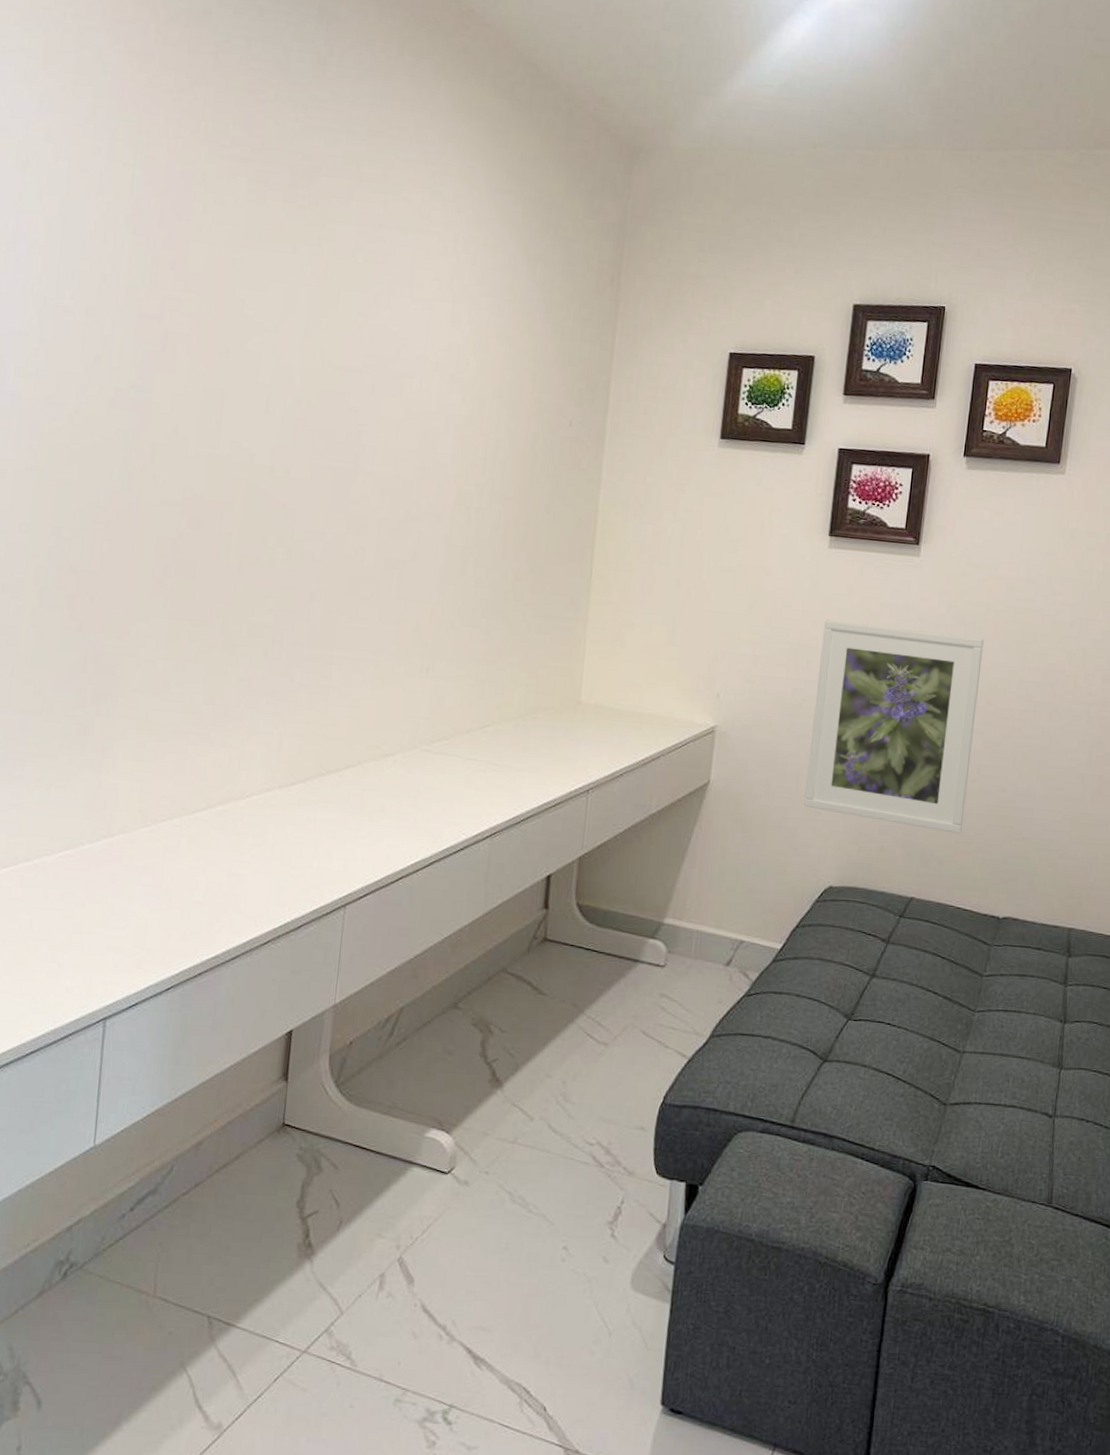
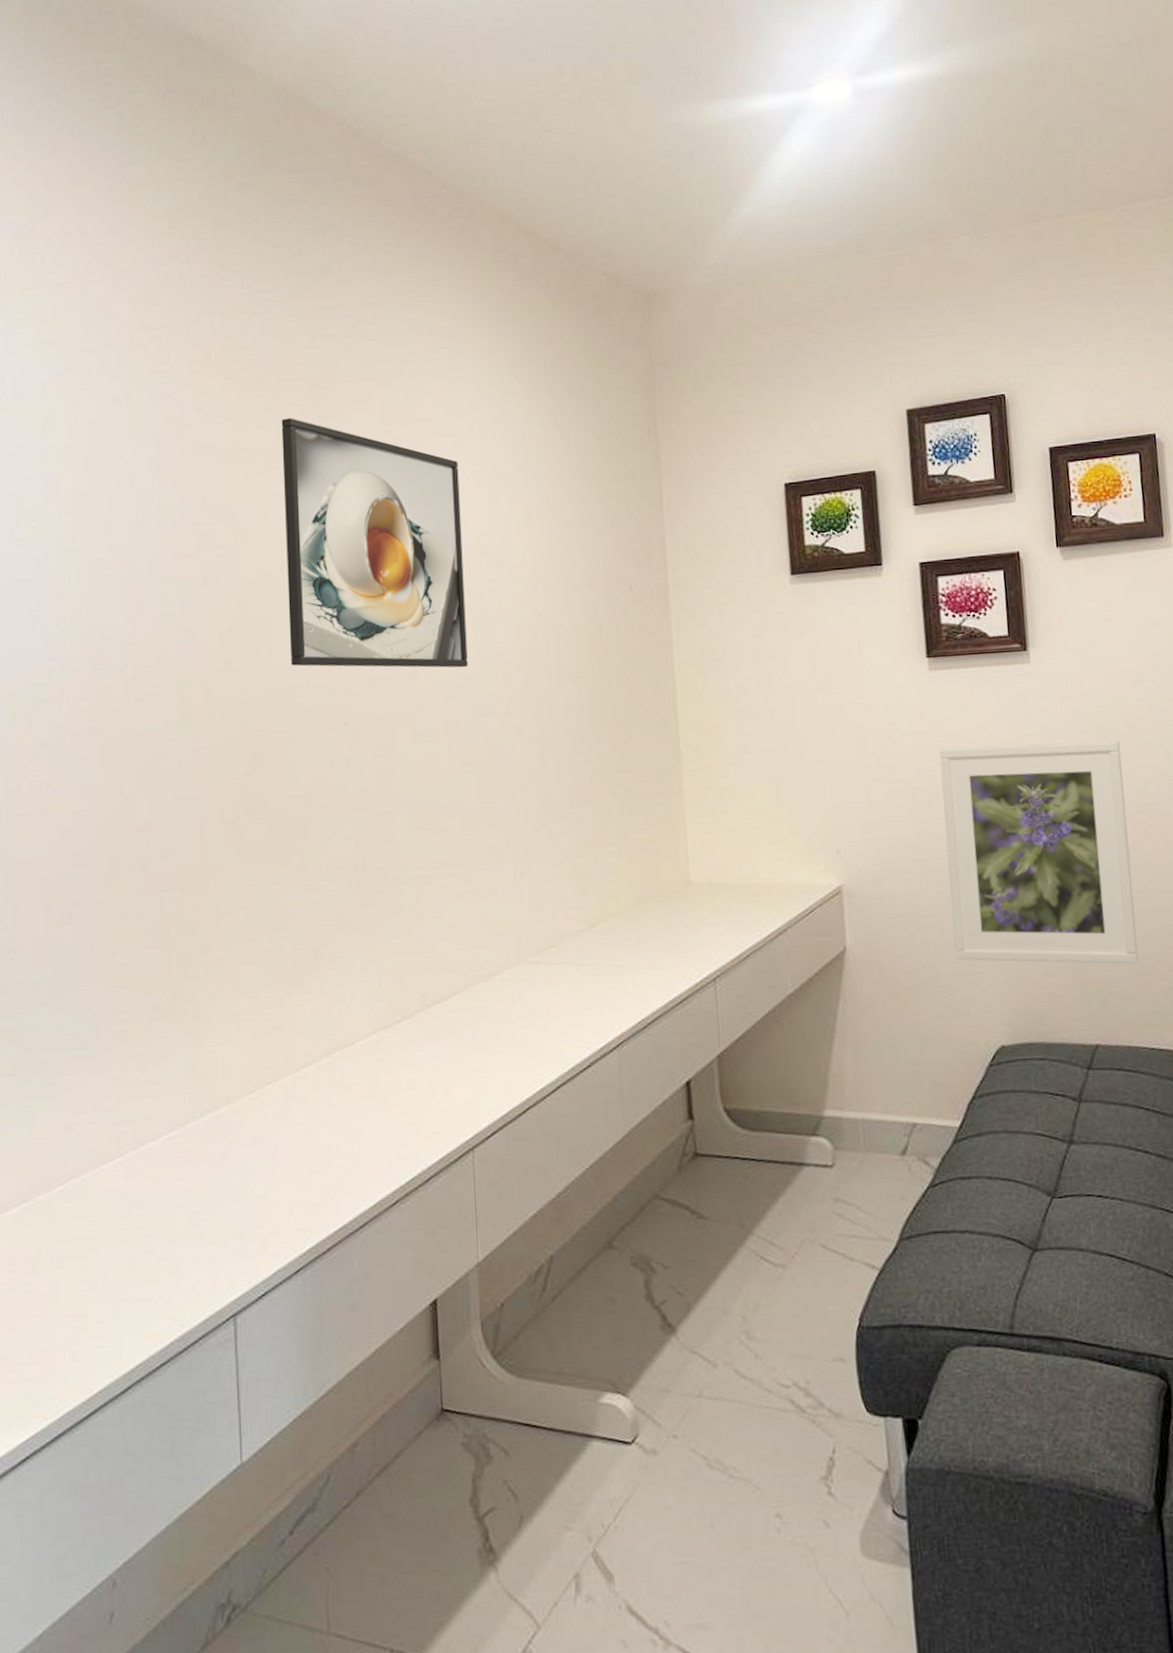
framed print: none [237,201,427,472] -> present [281,418,468,668]

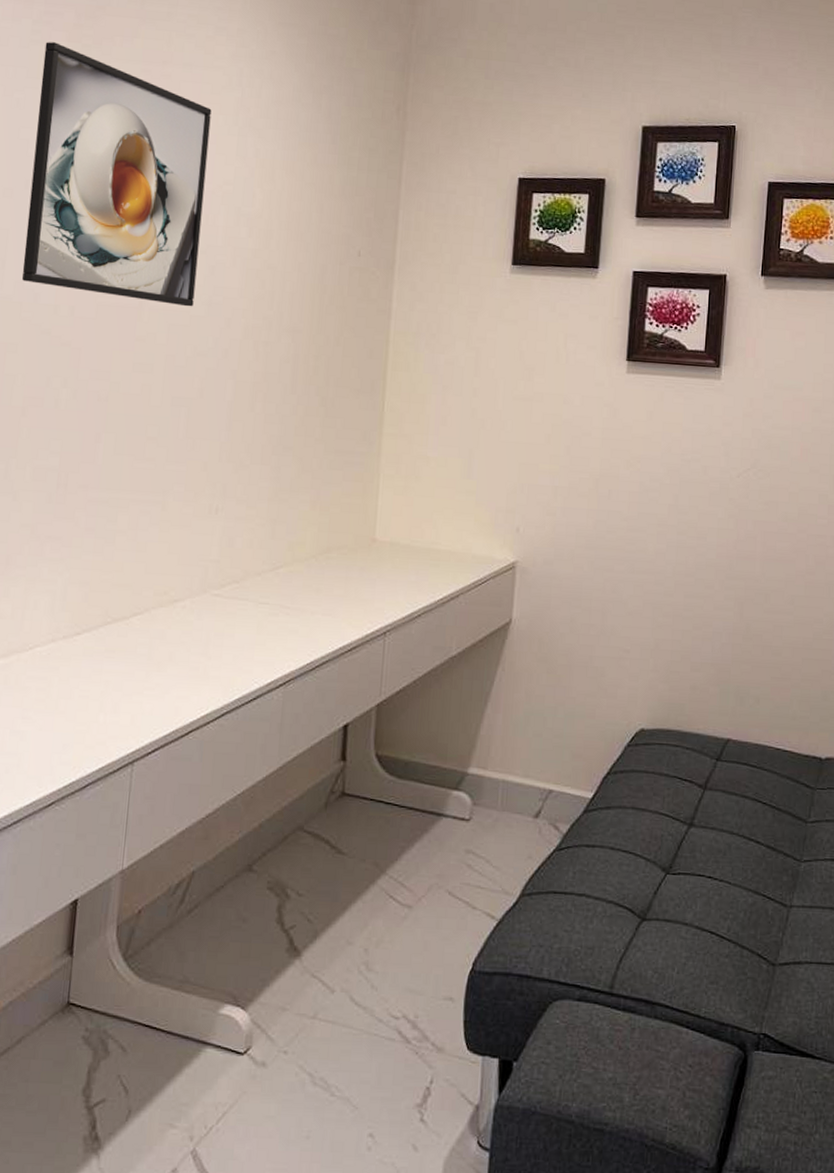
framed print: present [939,741,1139,964] -> none [611,447,791,669]

